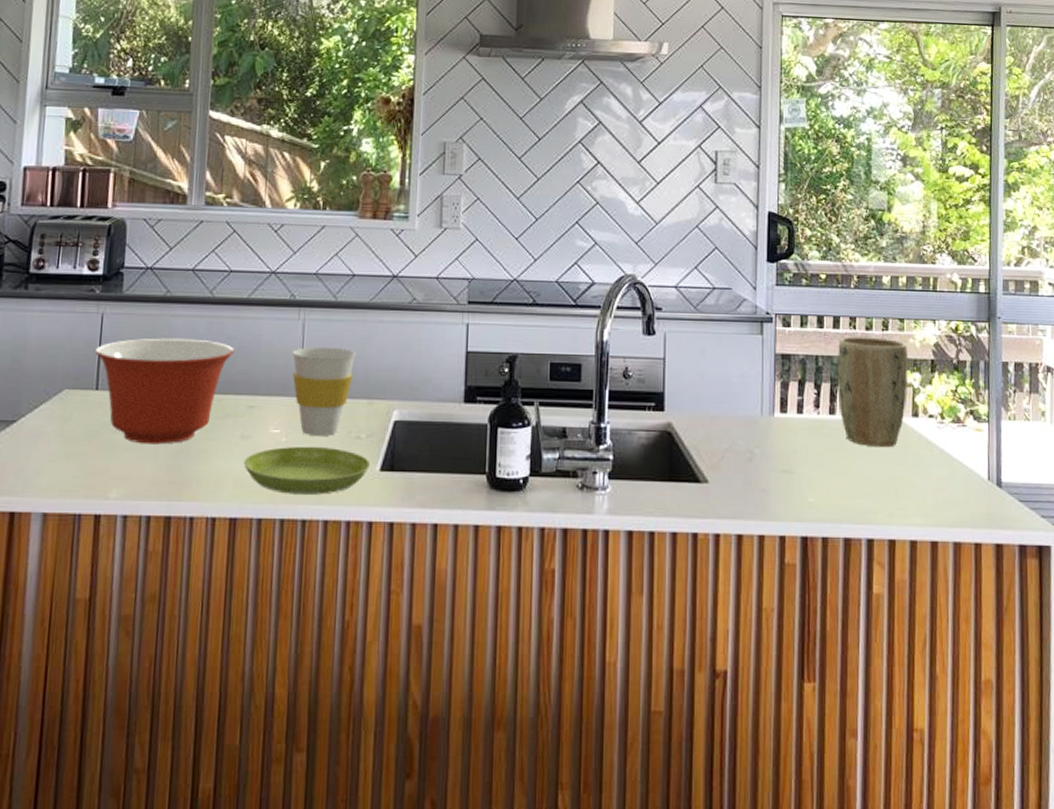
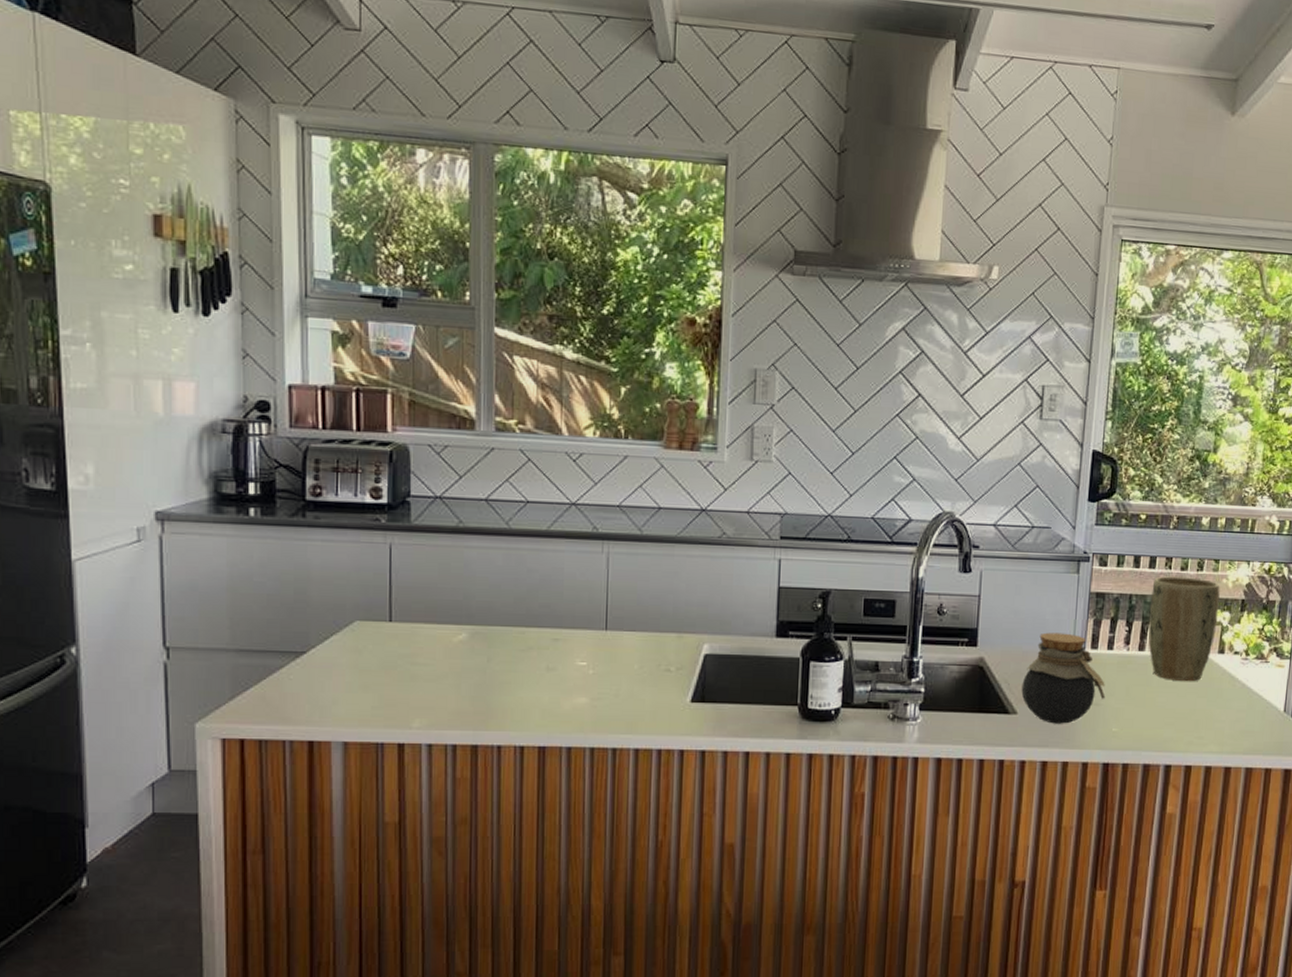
mixing bowl: present [95,338,235,445] -> none [386,569,536,676]
saucer: present [243,446,371,495] -> none [550,678,681,725]
cup: present [292,346,357,436] -> none [596,580,664,668]
jar: none [712,396,799,494] -> present [1021,632,1106,724]

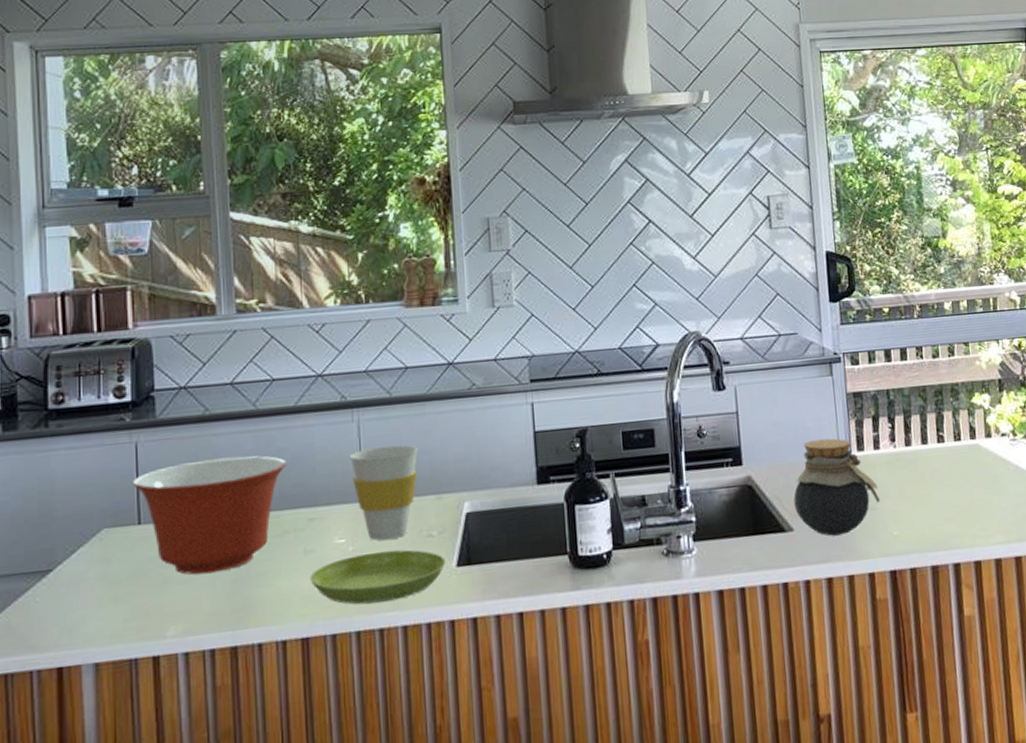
mixing bowl: none [386,569,536,676] -> present [133,455,287,575]
saucer: none [550,678,681,725] -> present [309,549,446,605]
cup: none [596,580,664,668] -> present [349,445,419,541]
plant pot: present [1148,576,1220,682] -> none [907,363,979,473]

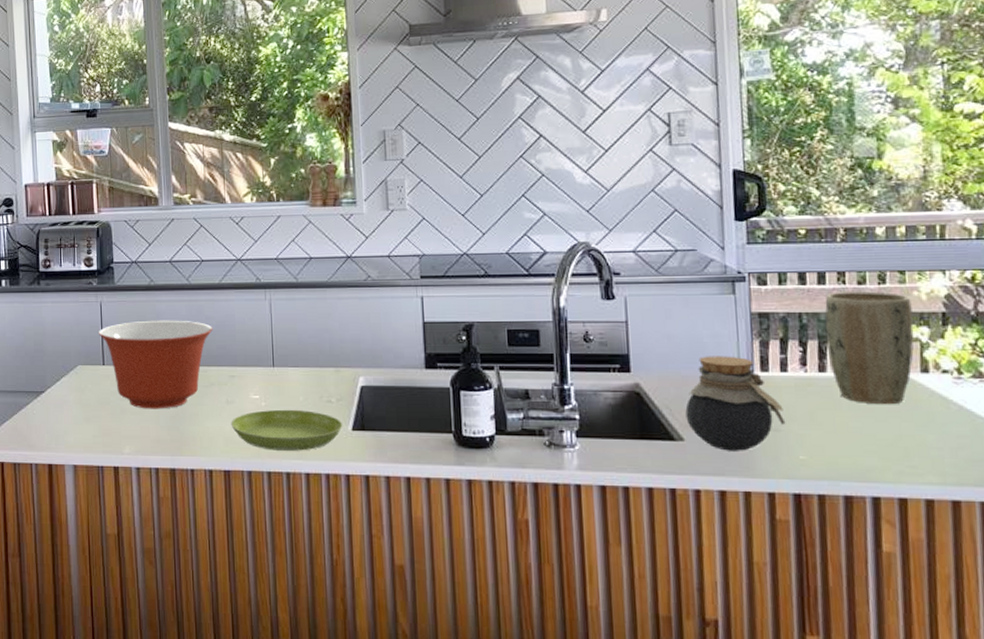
cup: present [349,445,419,541] -> none [262,322,320,400]
plant pot: none [907,363,979,473] -> present [825,291,914,405]

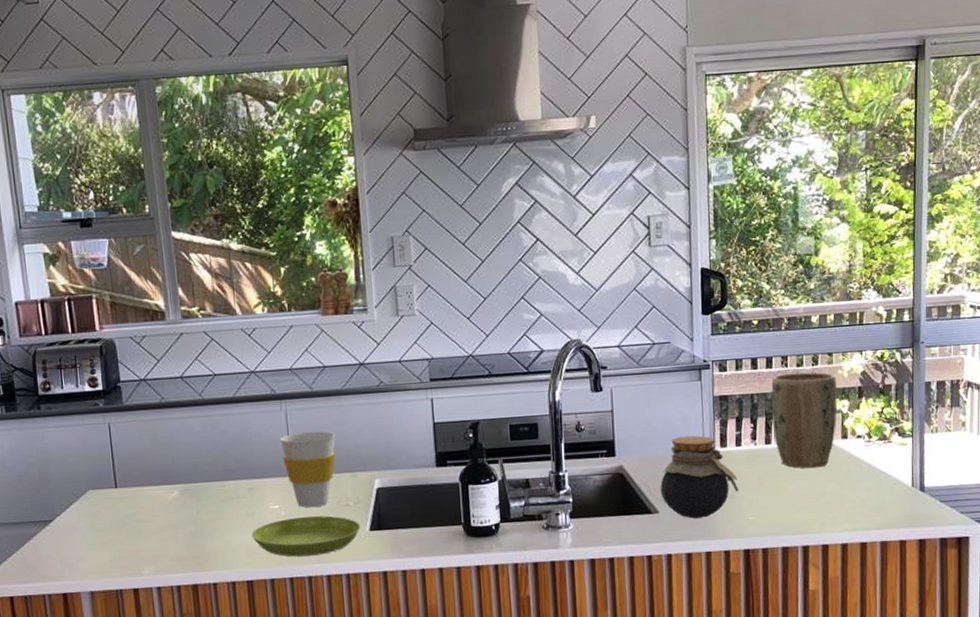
mixing bowl: present [99,320,213,409] -> none [109,436,229,529]
cup: none [262,322,320,400] -> present [279,431,336,508]

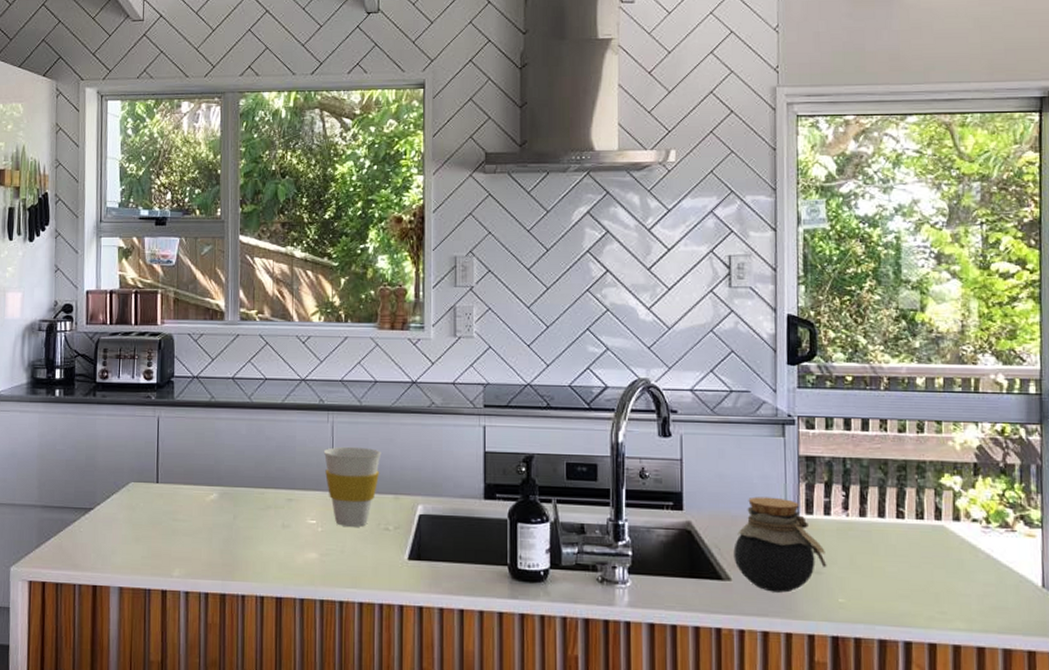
saucer: present [251,515,361,557] -> none [285,535,399,579]
plant pot: present [771,372,838,469] -> none [867,439,948,551]

